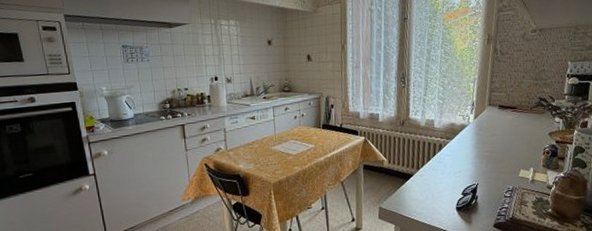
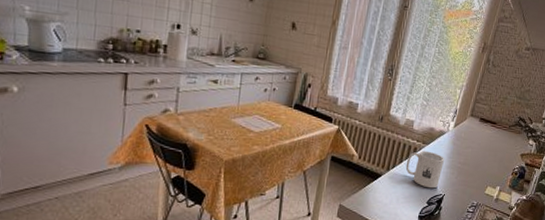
mug: none [434,145,472,180] -> present [405,150,445,189]

